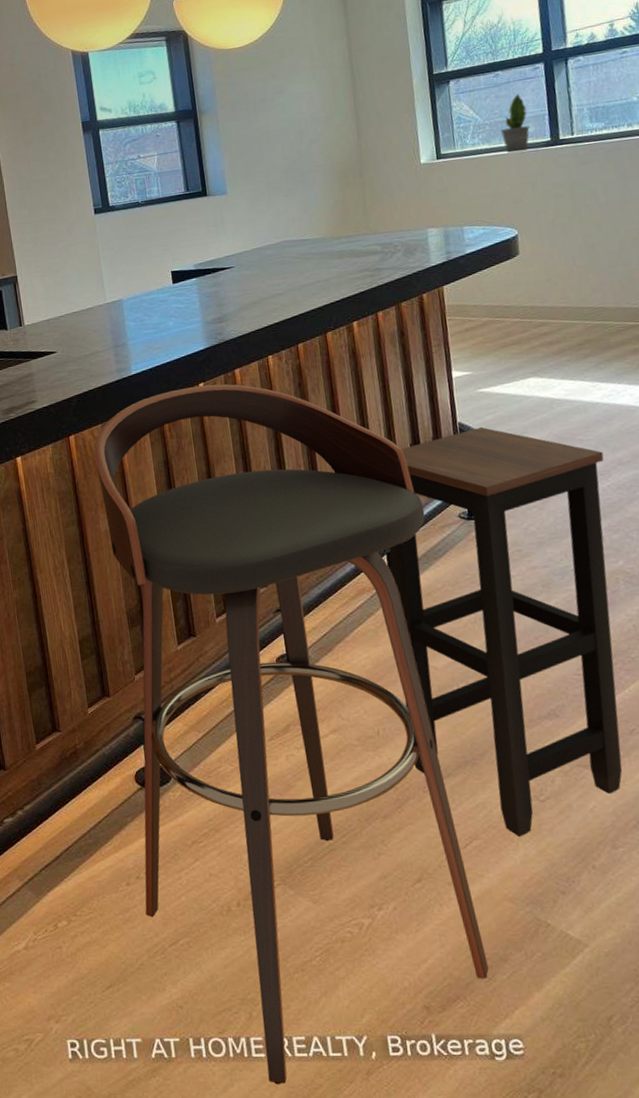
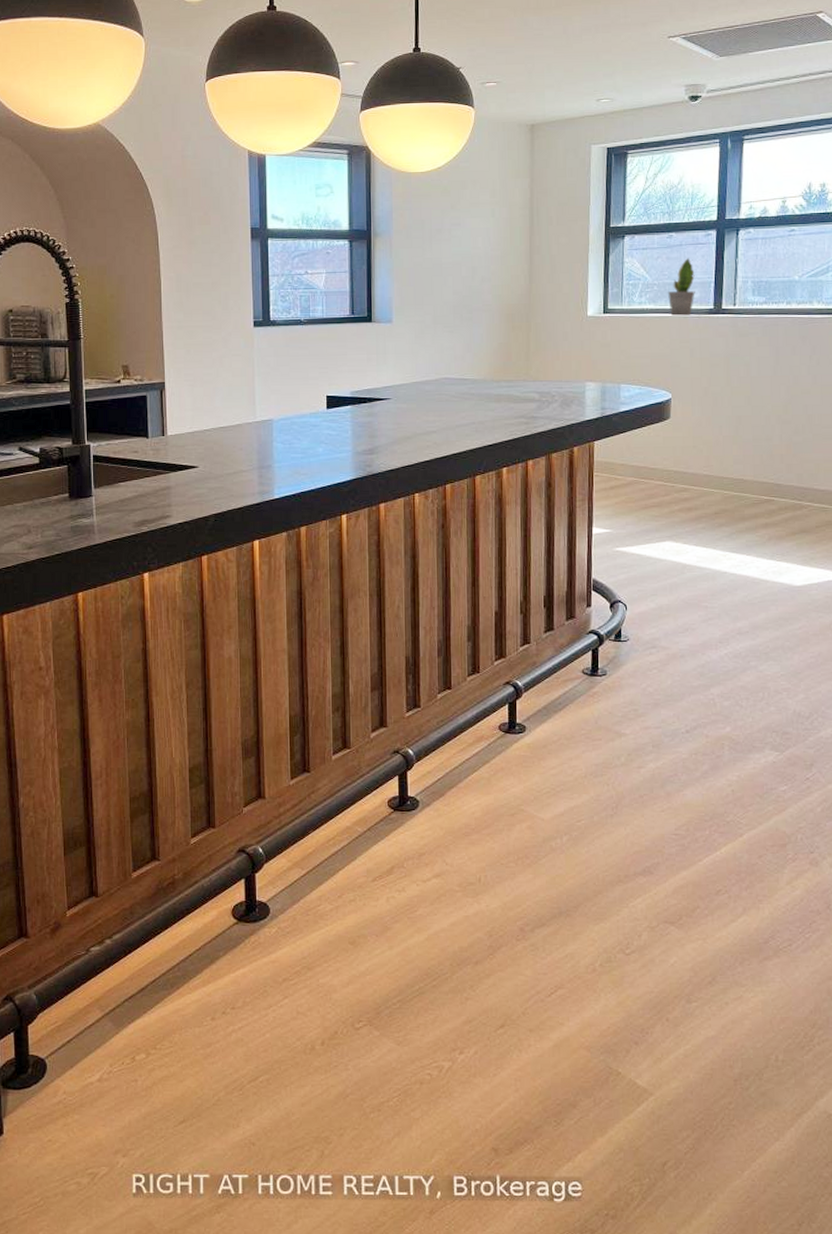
bar stool: present [94,383,489,1085] -> none [226,516,558,1222]
bar stool: present [389,426,623,838] -> none [509,585,725,989]

